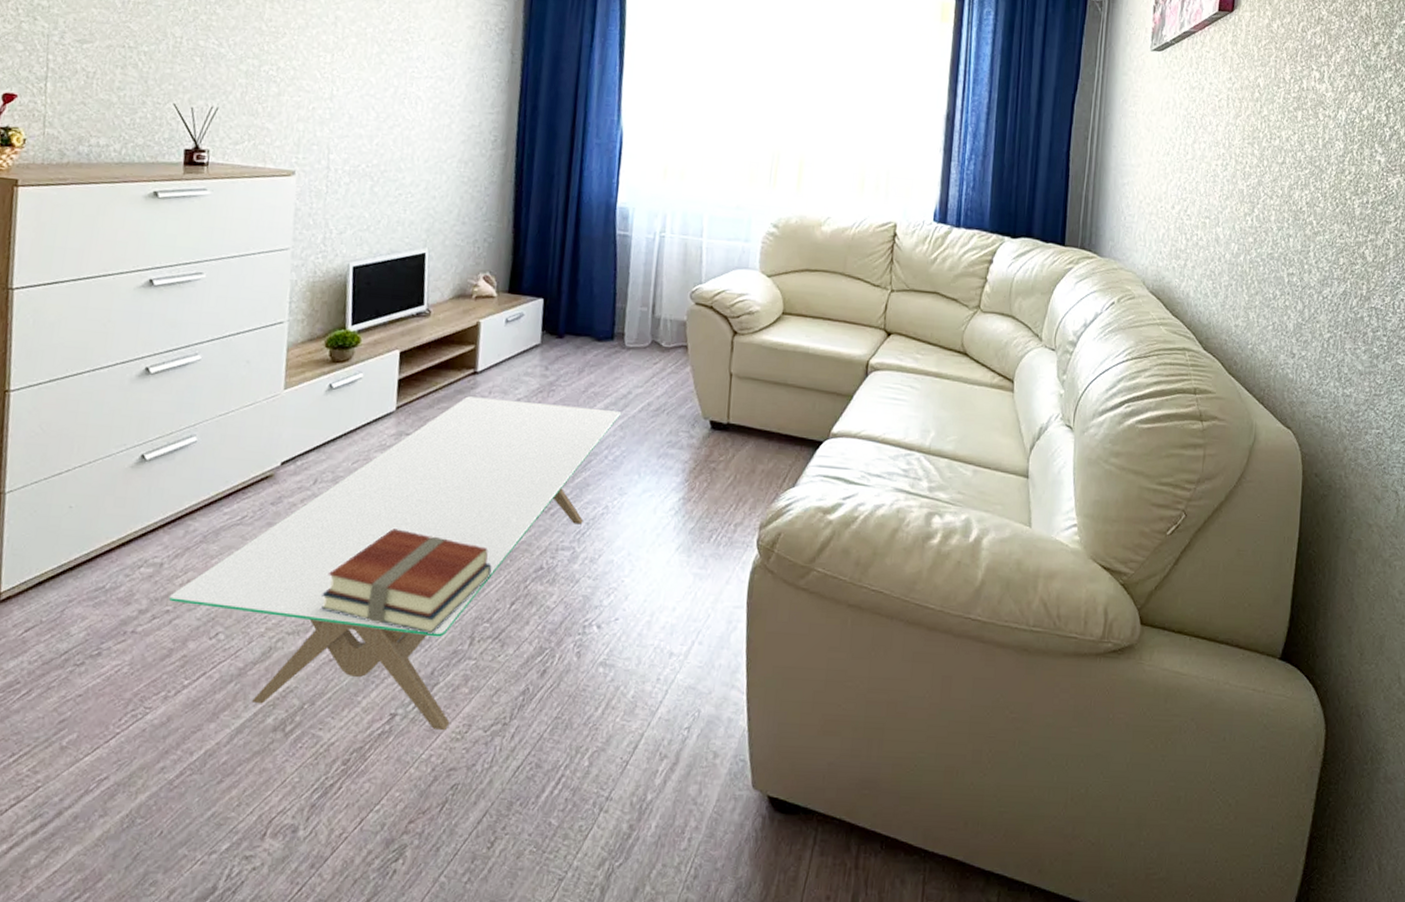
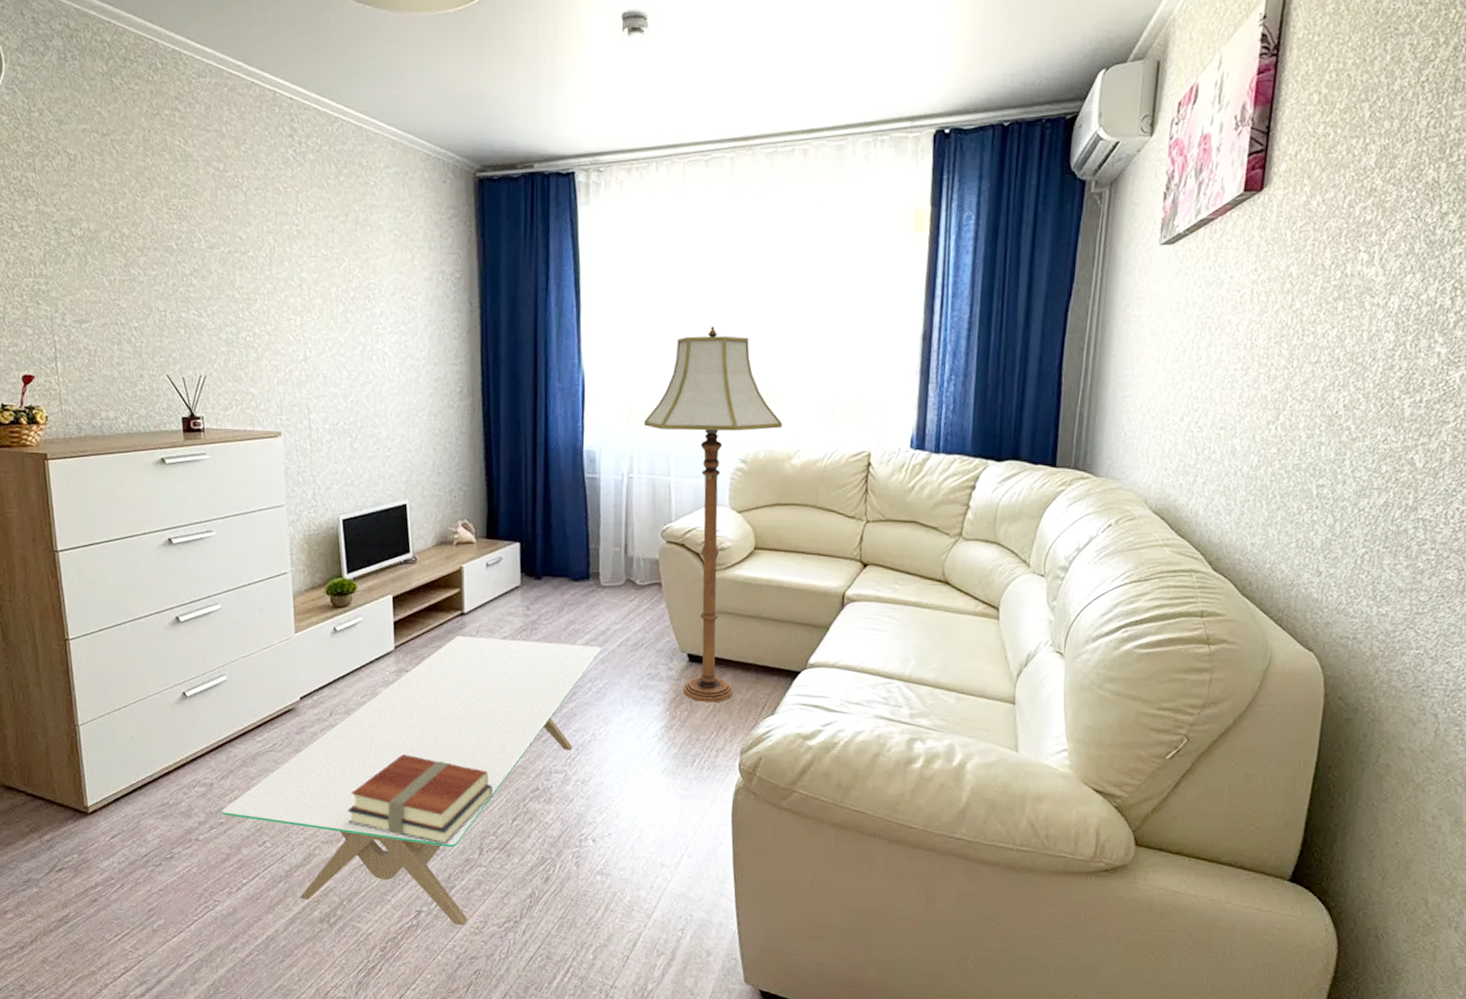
floor lamp: none [679,94,815,473] -> present [643,326,783,703]

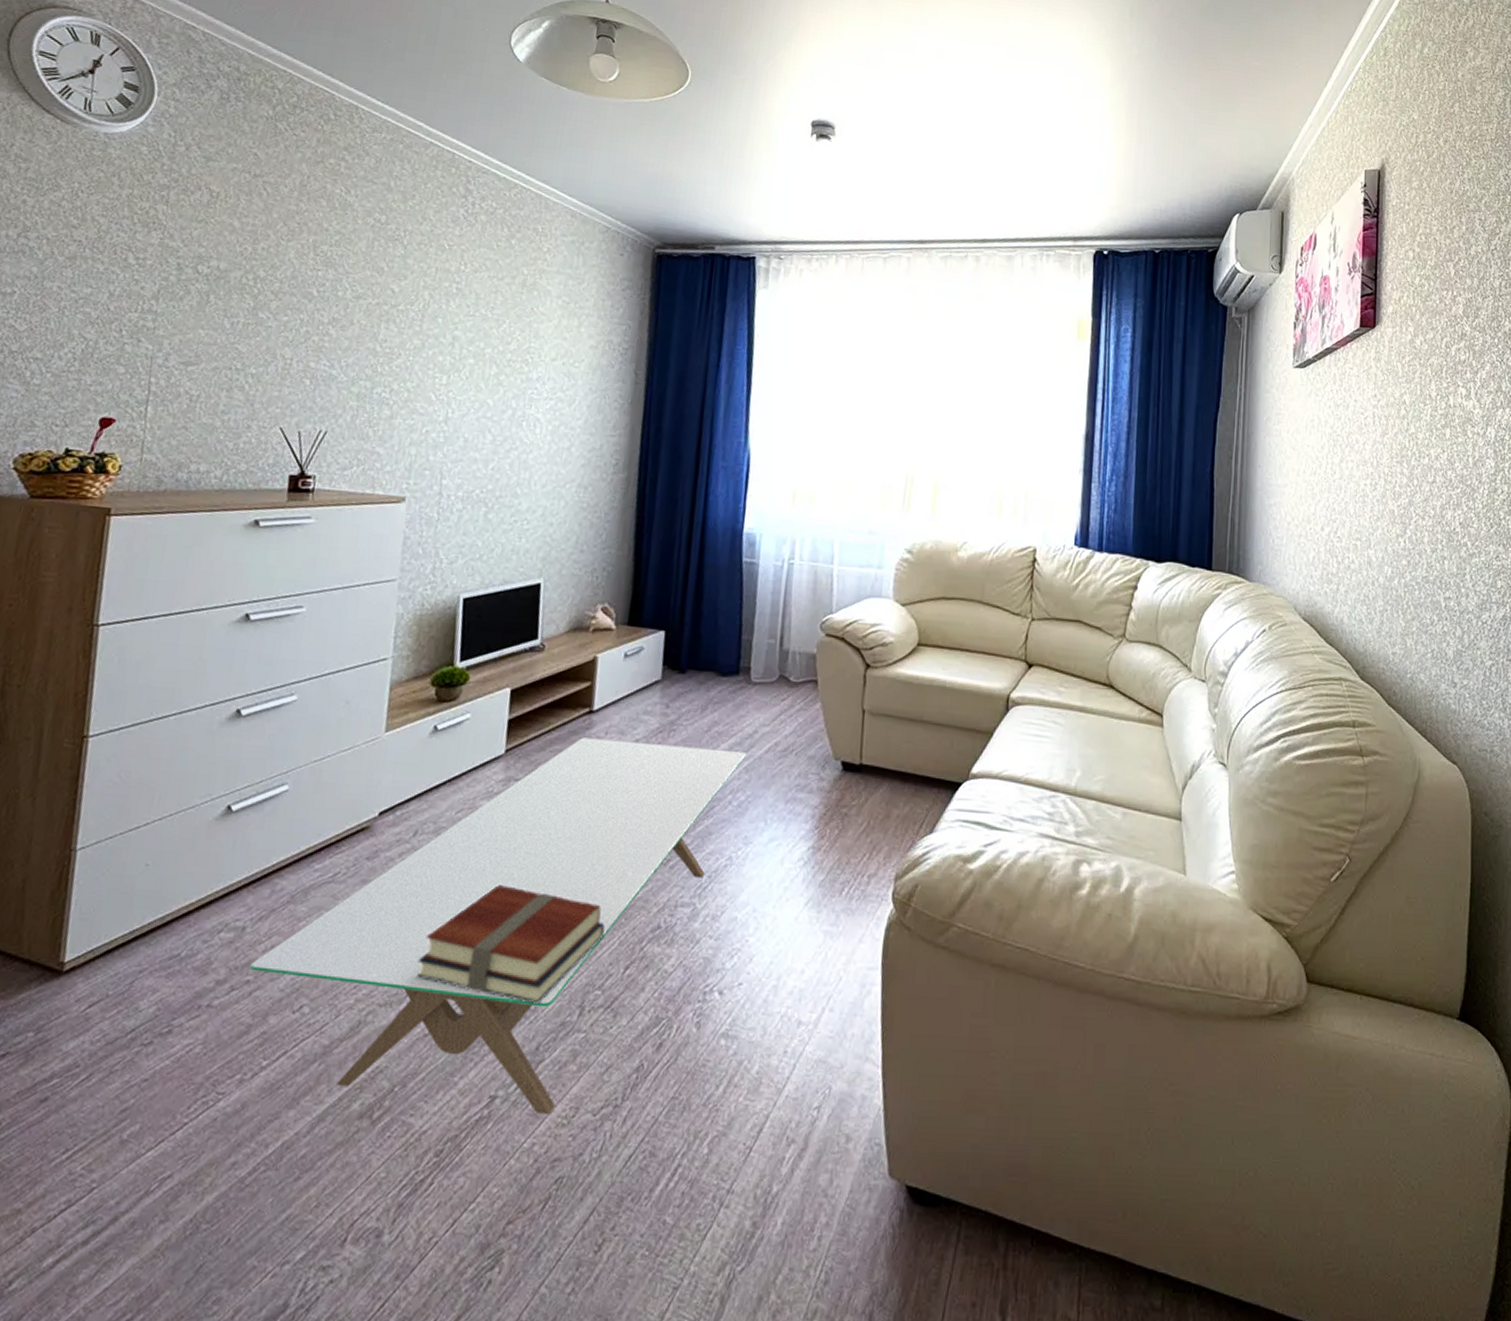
floor lamp: present [643,326,783,703] -> none [808,414,950,819]

